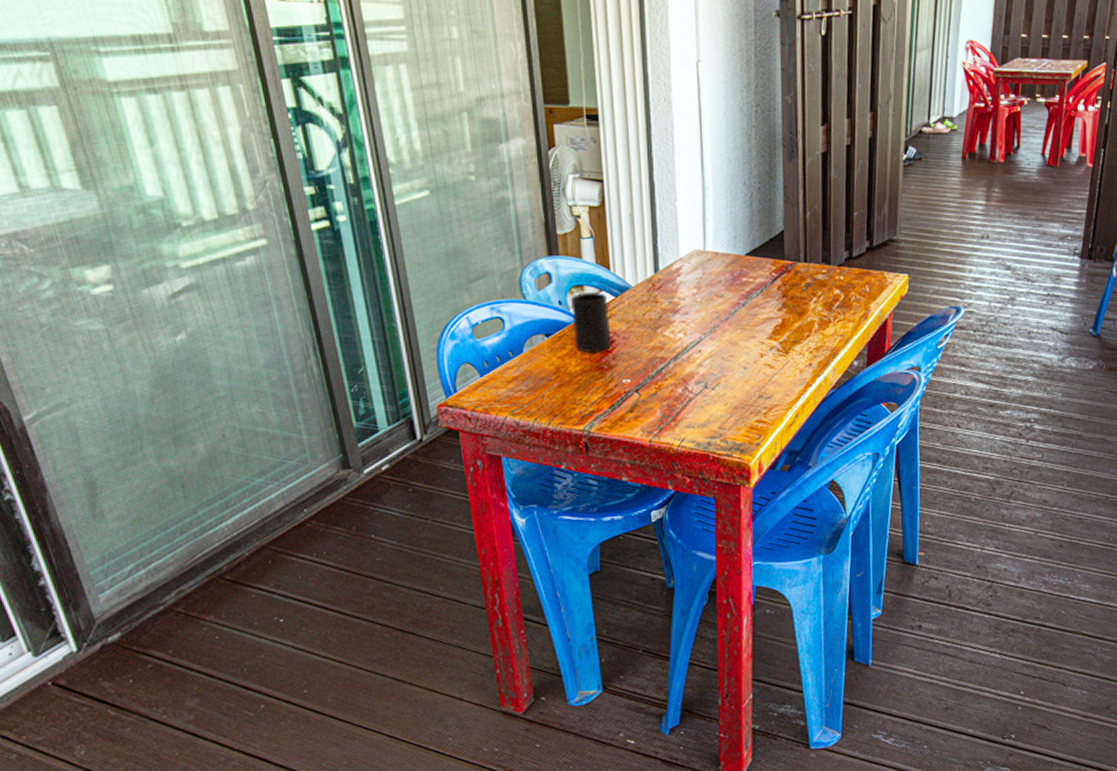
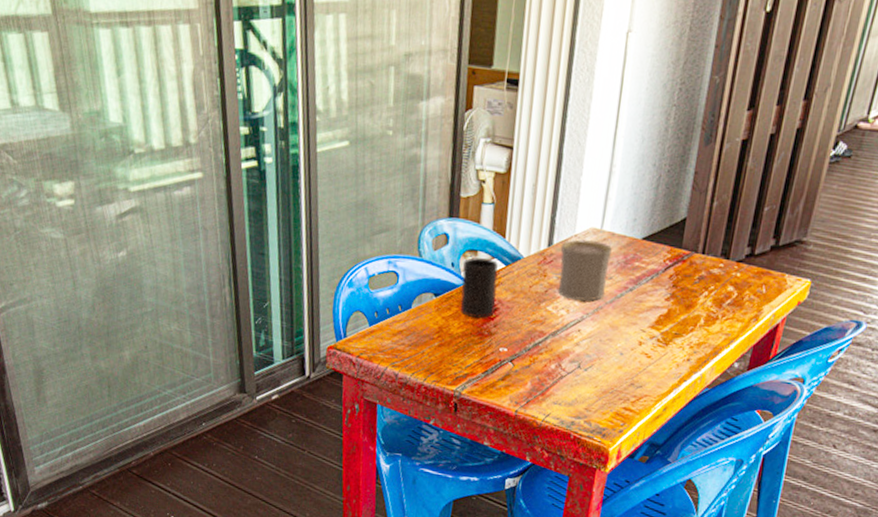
cup: none [667,262,719,322] -> present [558,239,613,301]

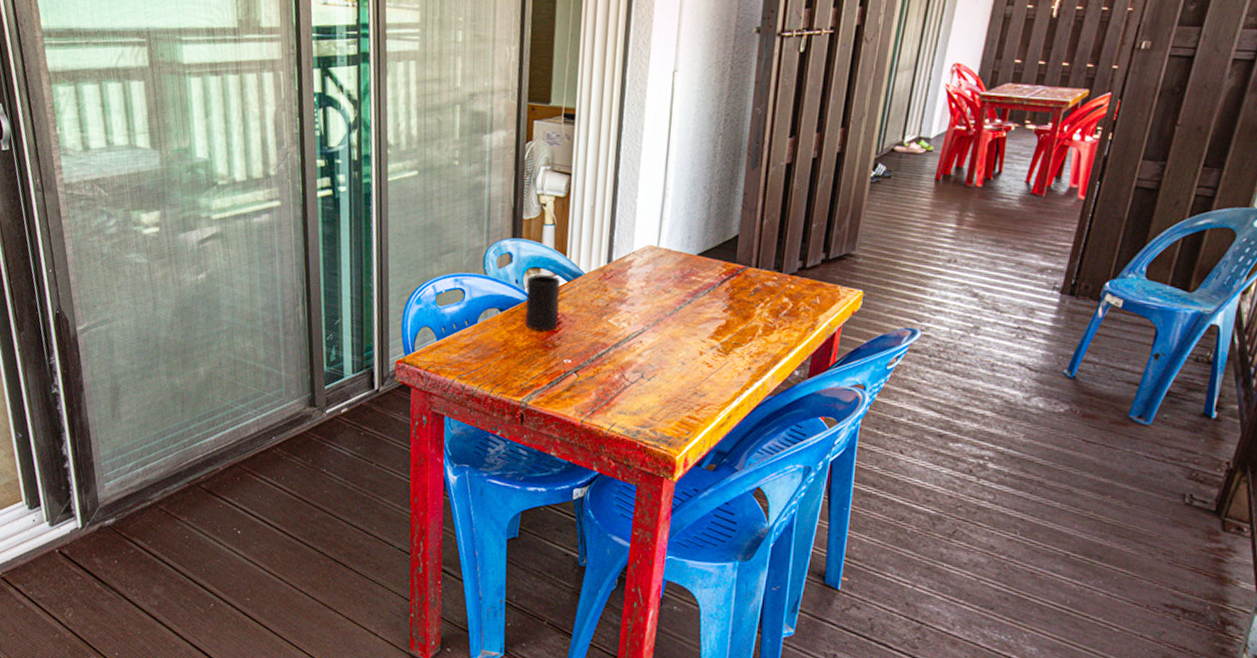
cup: present [558,239,613,301] -> none [618,256,670,314]

